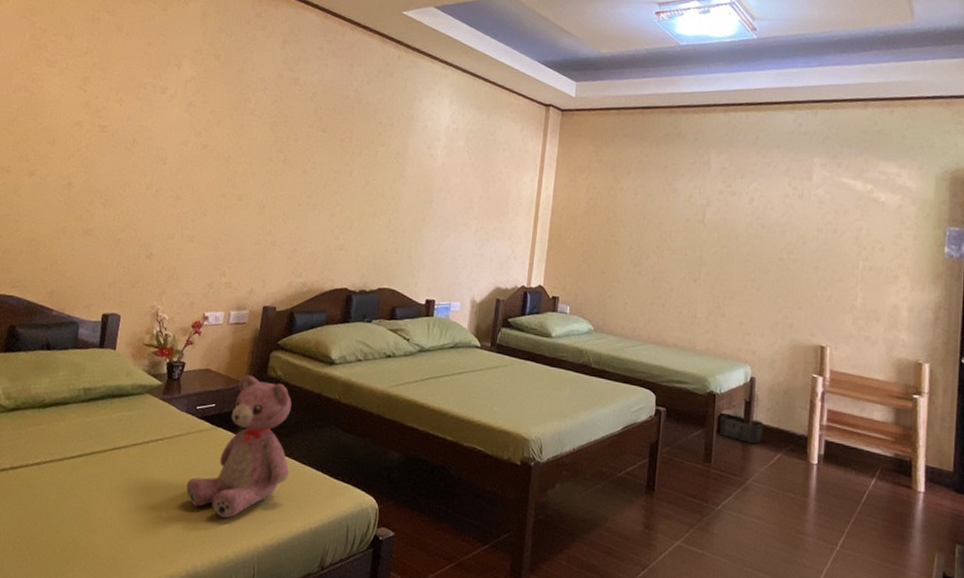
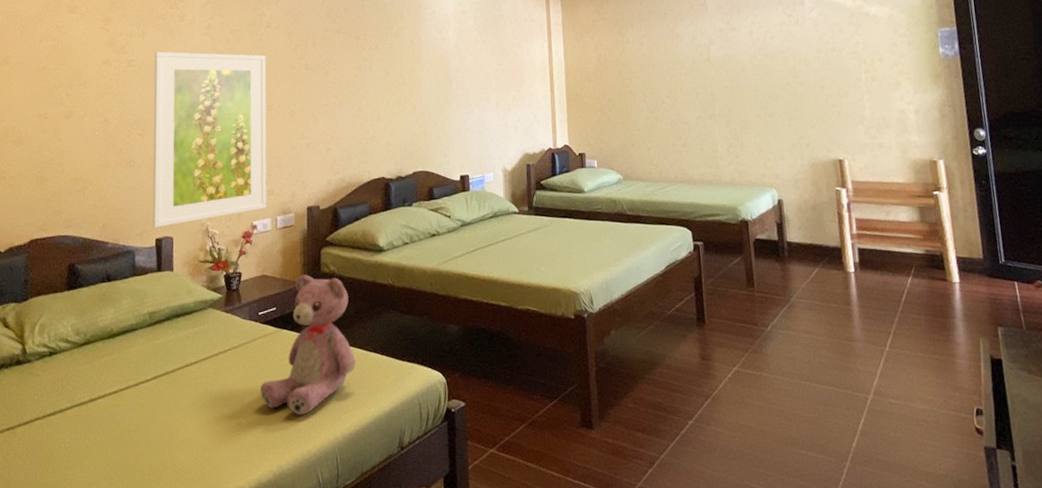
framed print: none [101,121,245,303] -> present [152,51,267,228]
storage bin: present [720,413,764,443] -> none [756,237,799,262]

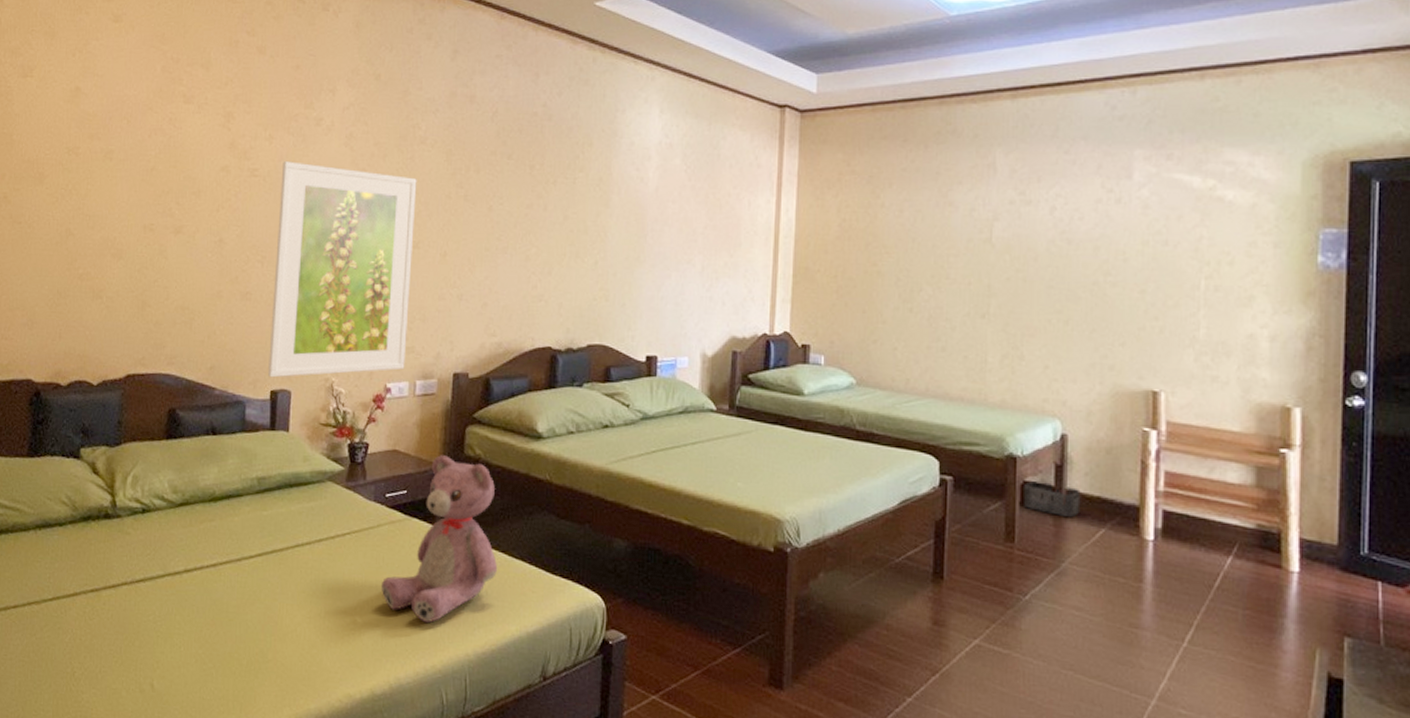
storage bin: none [756,237,799,262] -> present [1024,480,1081,517]

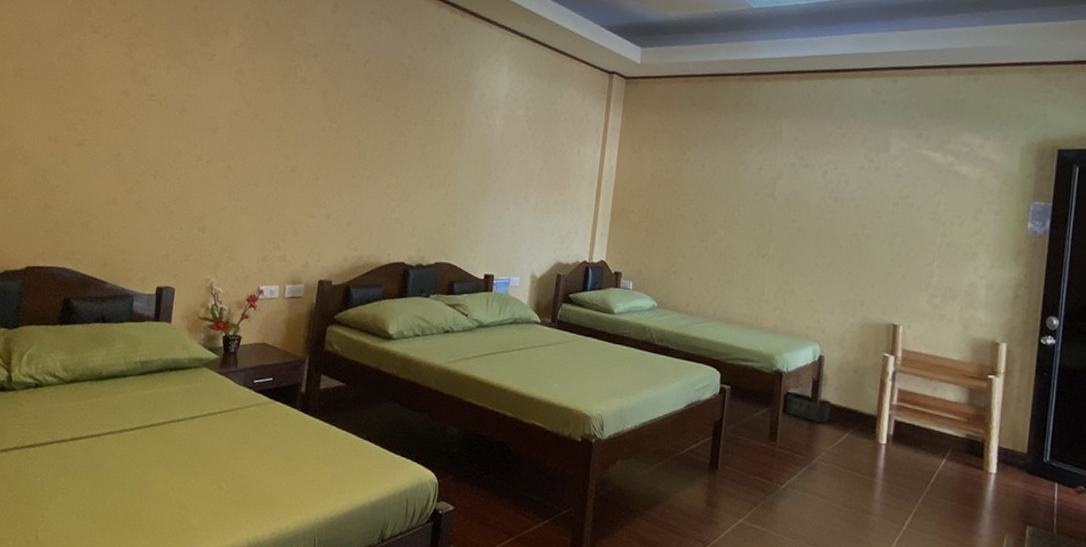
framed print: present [268,161,417,378] -> none [155,89,296,276]
teddy bear: present [382,455,498,624] -> none [246,349,349,491]

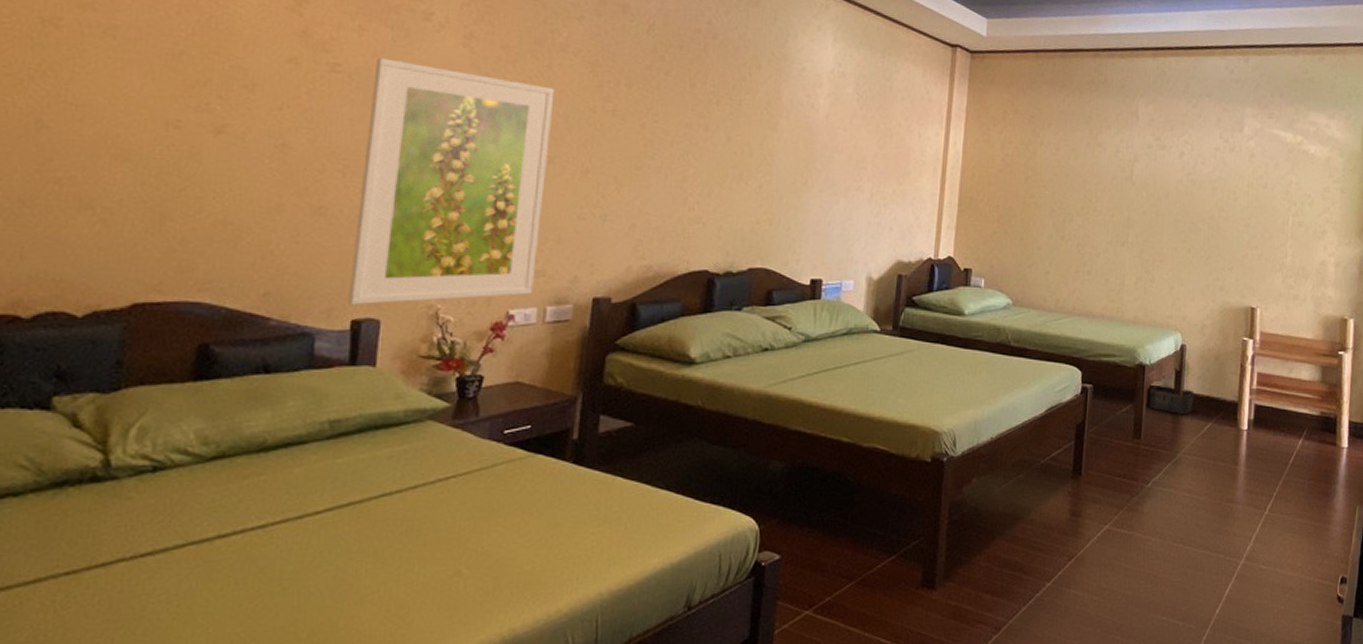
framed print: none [155,89,296,276] -> present [348,58,555,305]

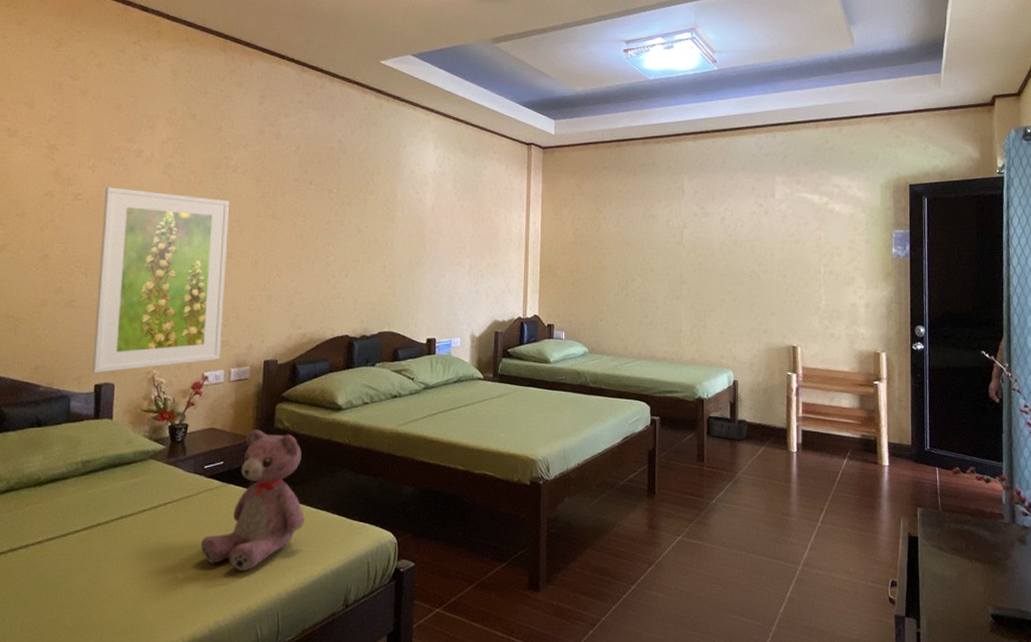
teddy bear: none [495,385,640,566] -> present [201,429,305,572]

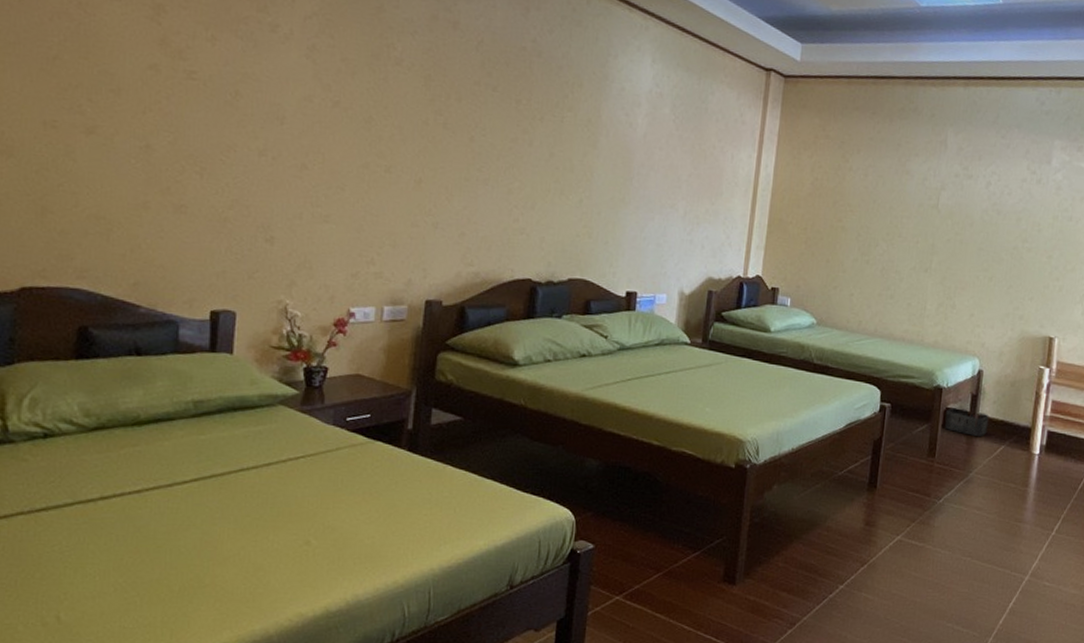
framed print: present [92,187,230,373] -> none [208,67,390,298]
teddy bear: present [201,429,305,572] -> none [340,380,468,542]

